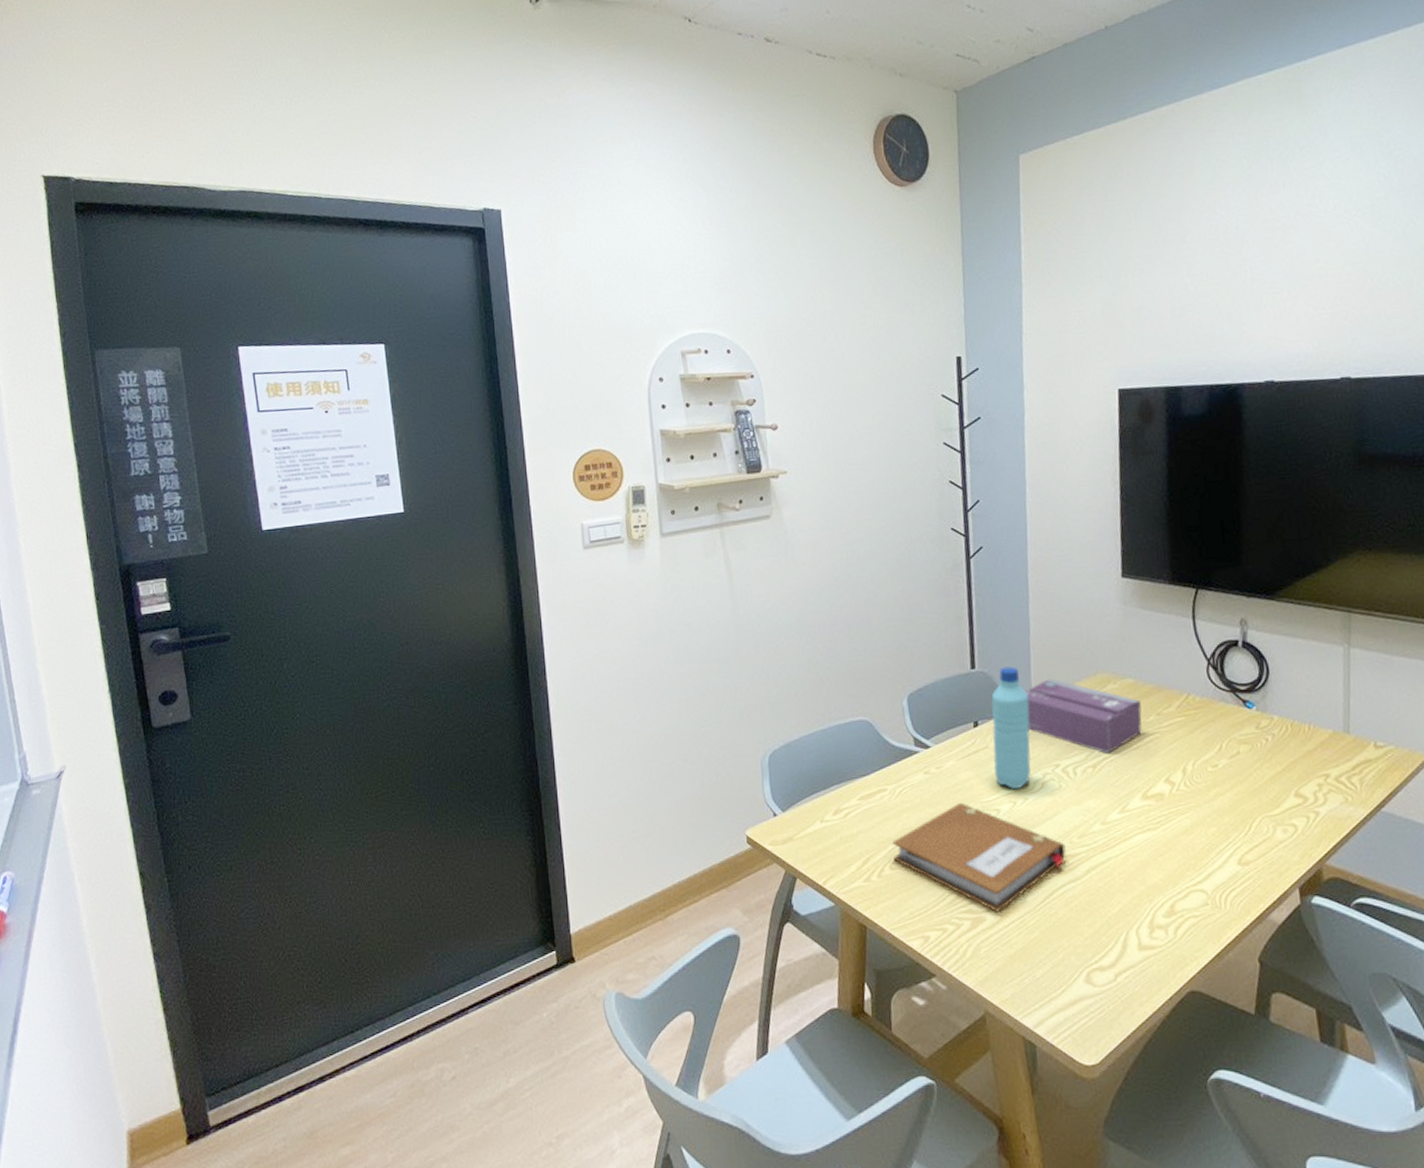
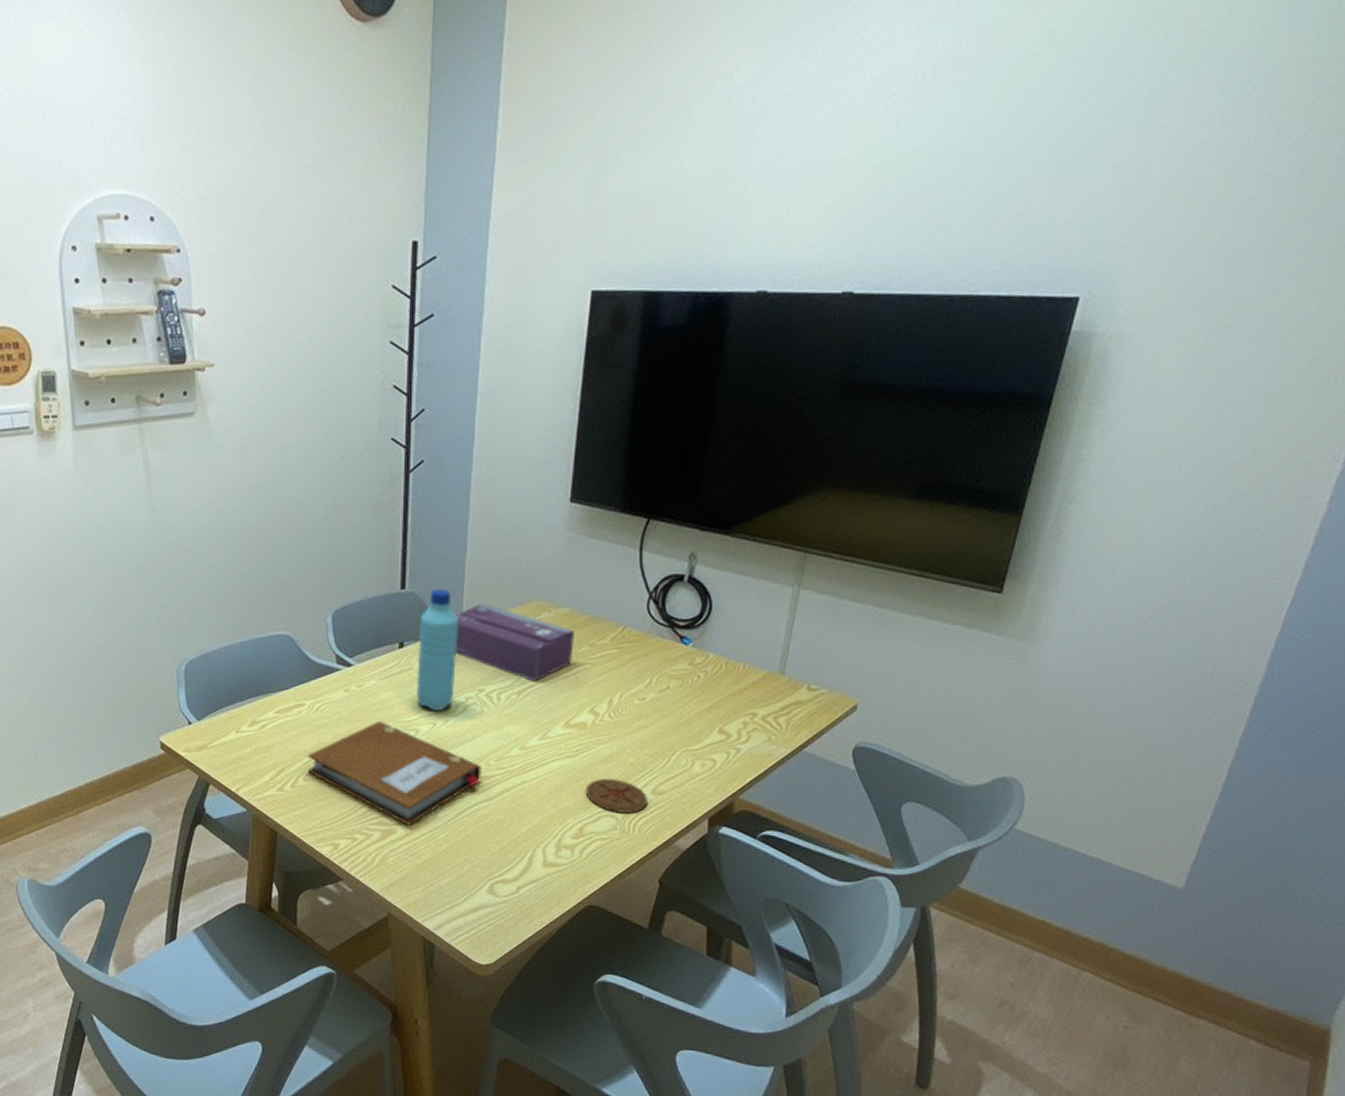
coaster: none [1171,851,1235,887] -> present [585,779,647,813]

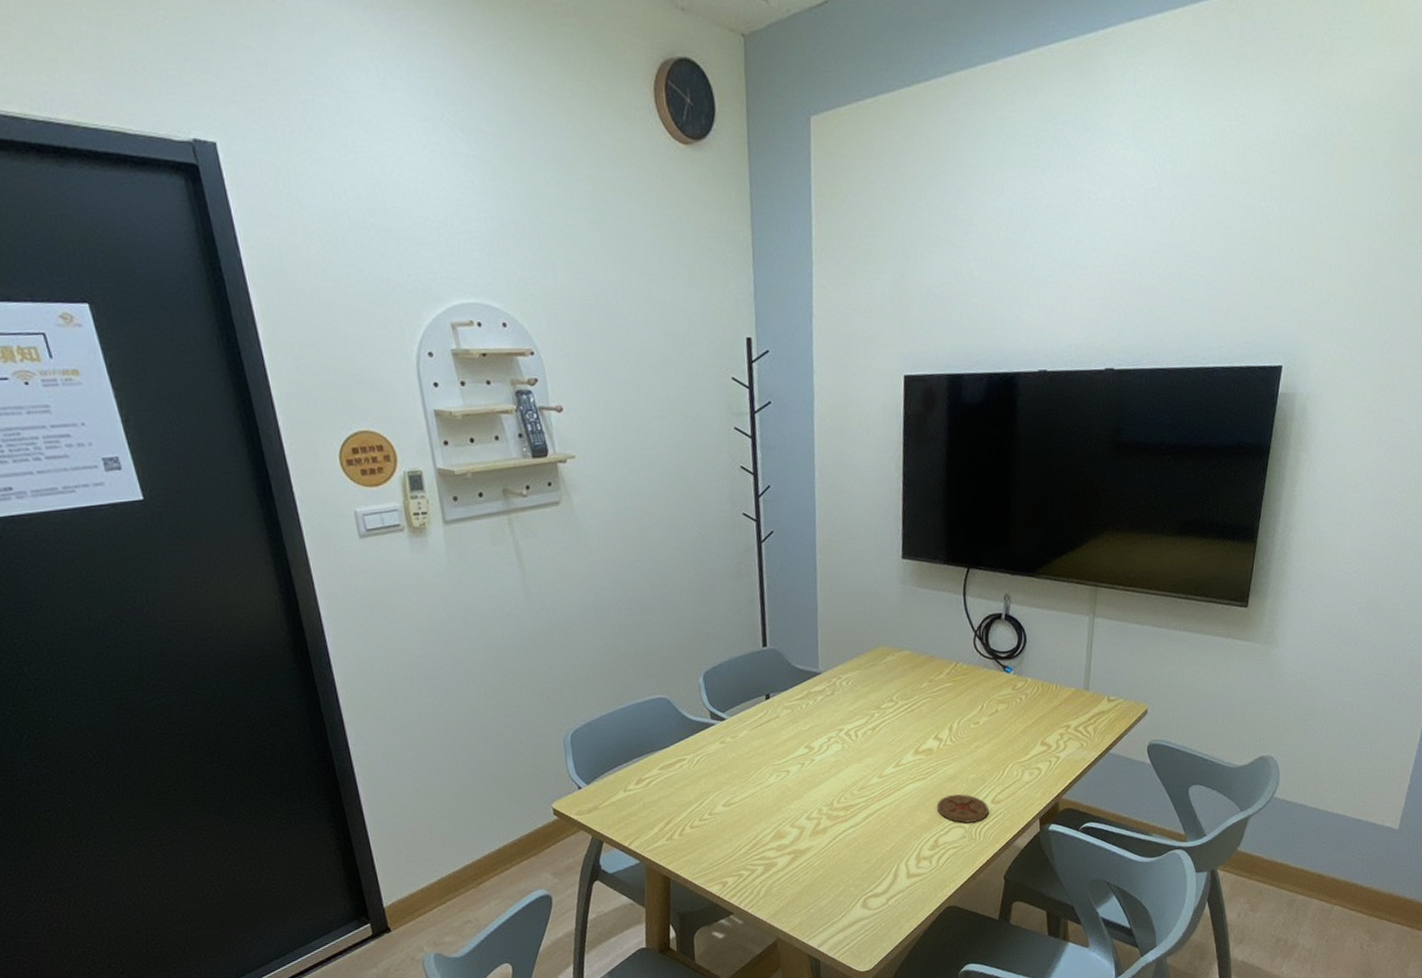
notebook: present [307,720,482,825] -> none [692,766,848,857]
water bottle: present [417,589,458,710] -> none [782,643,818,752]
tissue box: present [454,603,574,683] -> none [812,653,916,718]

